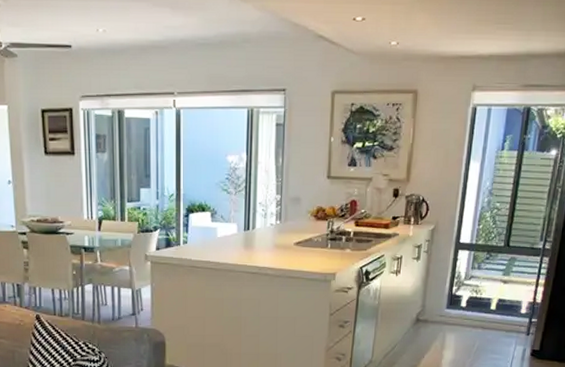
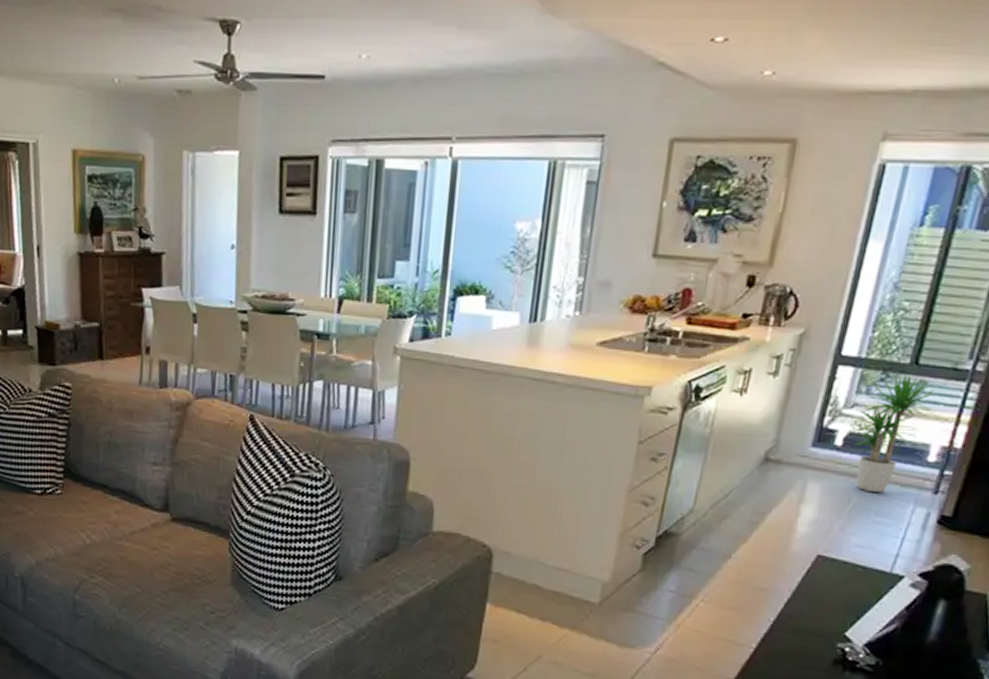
potted plant: none [468,254,525,337] -> present [846,374,938,492]

